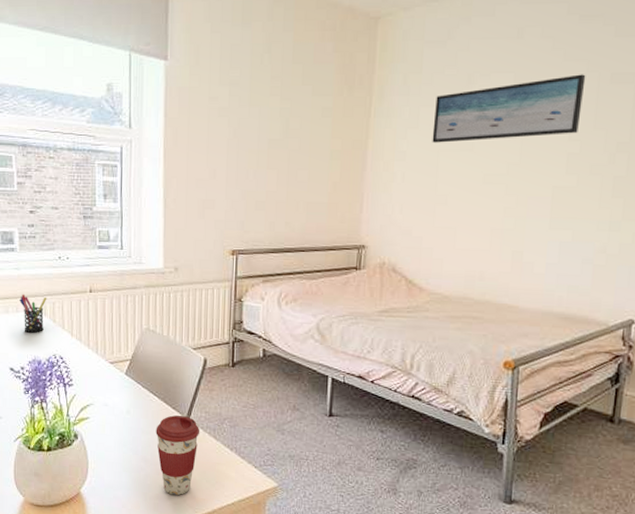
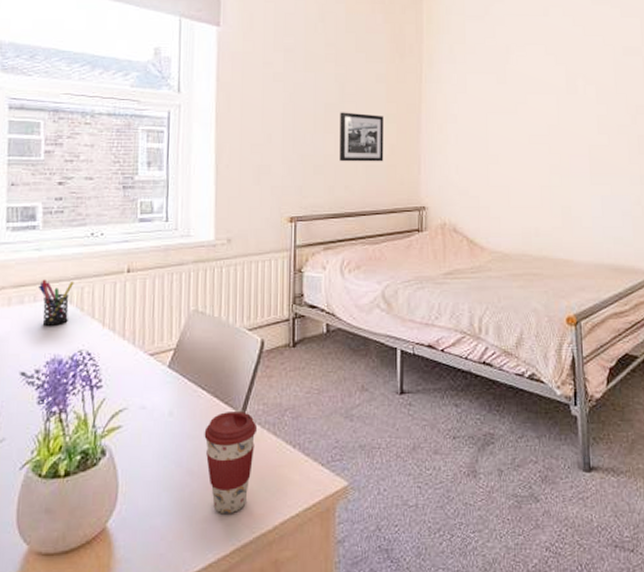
picture frame: none [281,148,328,200] -> present [339,112,384,162]
wall art: present [432,74,586,143] -> none [479,47,604,106]

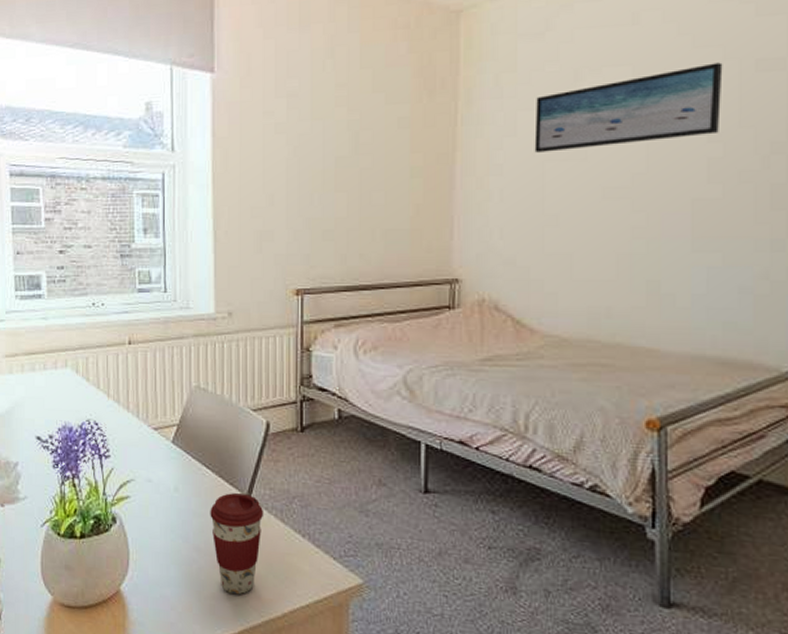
pen holder: present [39,279,74,326] -> none [47,348,79,394]
picture frame: present [339,112,384,162] -> none [353,166,407,226]
wall art: none [479,47,604,106] -> present [534,62,723,153]

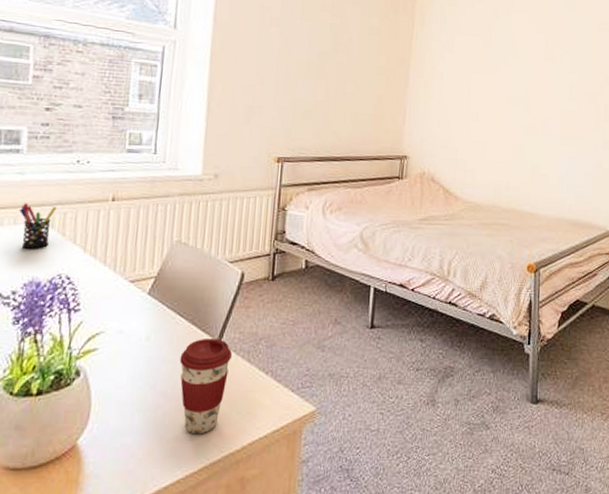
pen holder: none [47,348,79,394] -> present [20,203,57,249]
wall art: present [534,62,723,153] -> none [465,20,581,67]

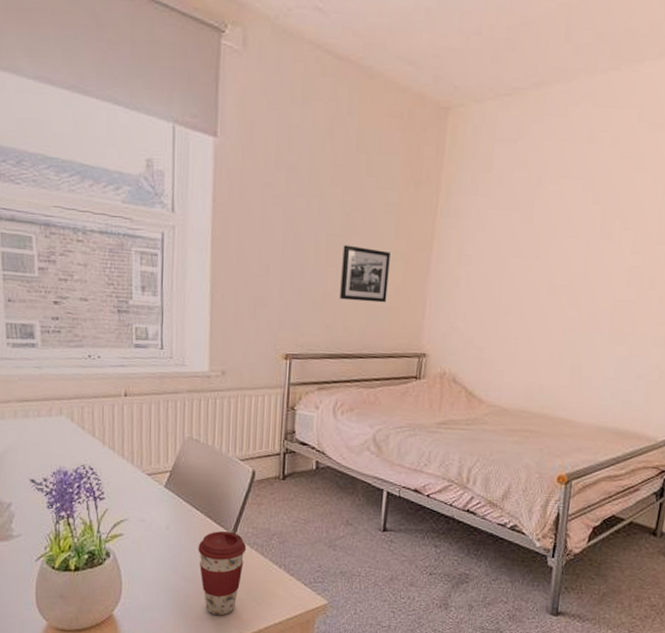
pen holder: present [20,203,57,249] -> none [42,396,75,441]
picture frame: none [329,60,374,111] -> present [340,245,390,303]

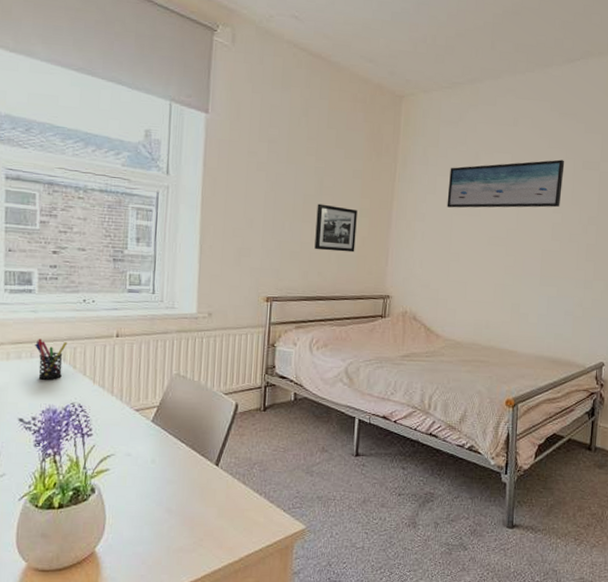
pen holder: none [42,396,75,441] -> present [35,338,68,380]
coffee cup: present [198,530,247,616] -> none [182,461,229,546]
wall art: none [498,185,652,249] -> present [447,159,565,208]

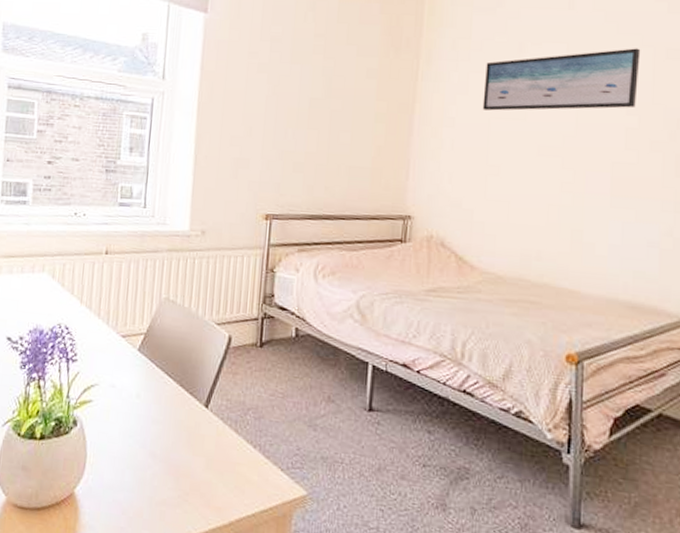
pen holder: present [35,338,68,380] -> none [26,252,57,298]
picture frame: present [314,203,357,253] -> none [321,108,372,164]

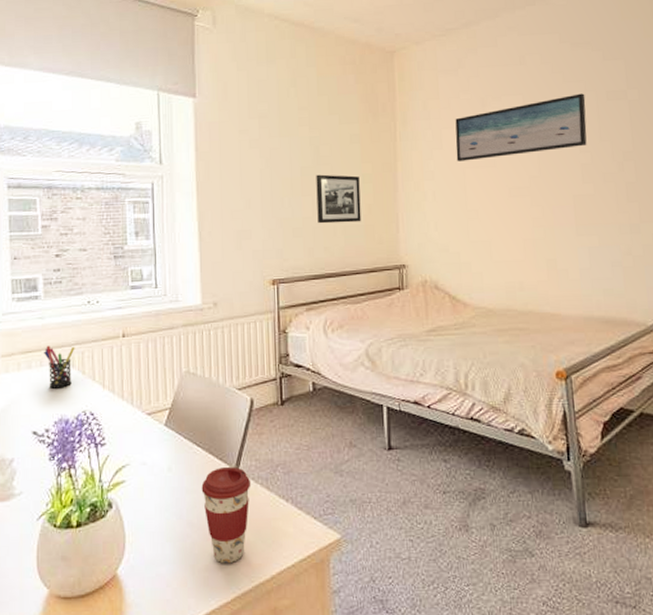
pen holder: none [26,252,57,298] -> present [44,345,75,389]
coffee cup: none [168,401,220,502] -> present [201,466,251,564]
picture frame: none [321,108,372,164] -> present [316,174,362,224]

